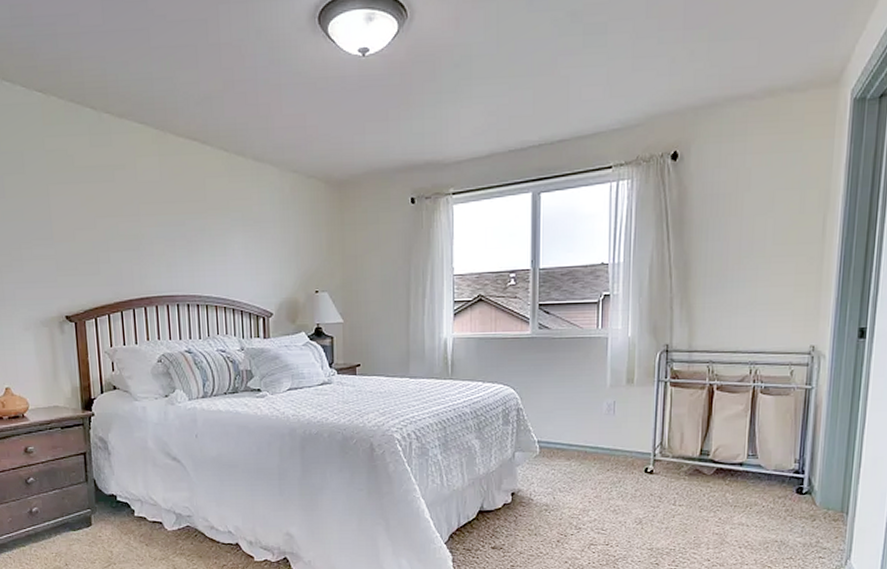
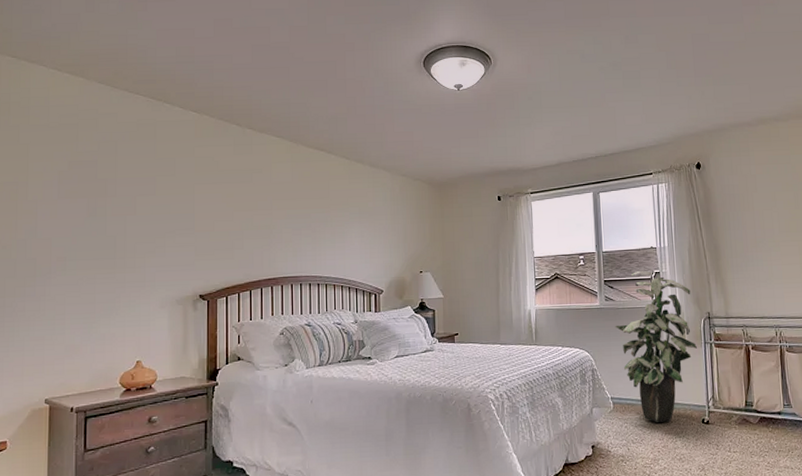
indoor plant: none [548,292,648,470] -> present [615,270,697,422]

